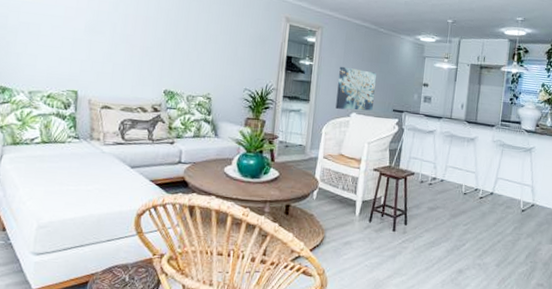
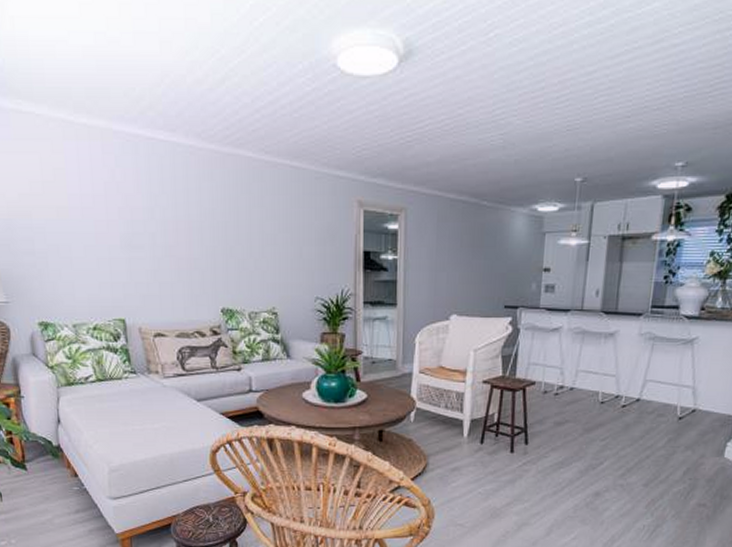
wall art: present [335,66,376,111] -> none [430,257,480,311]

